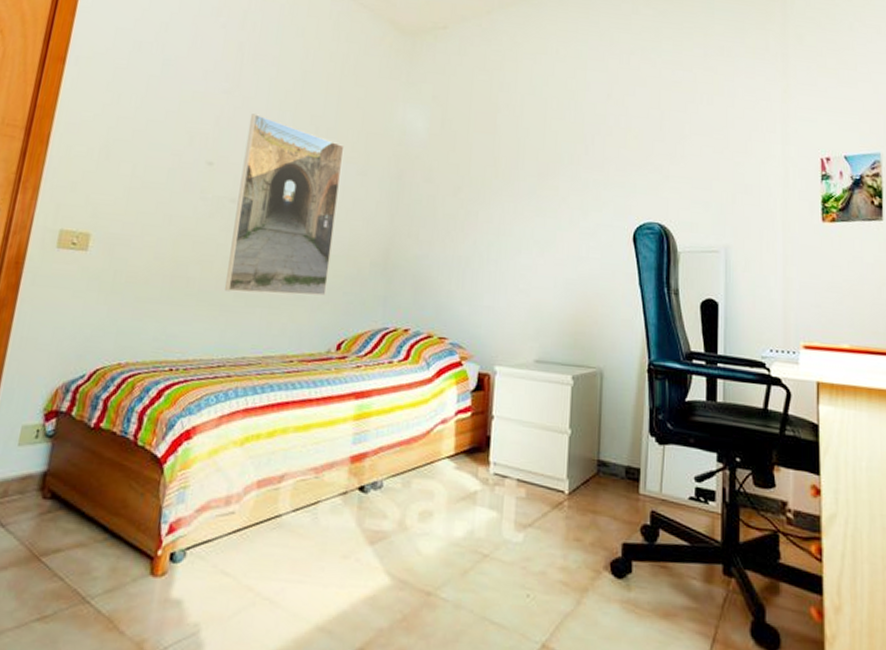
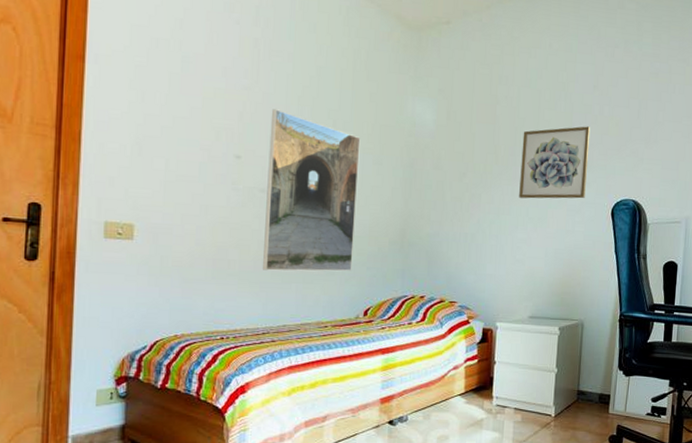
wall art: none [522,138,605,220] -> present [519,126,591,199]

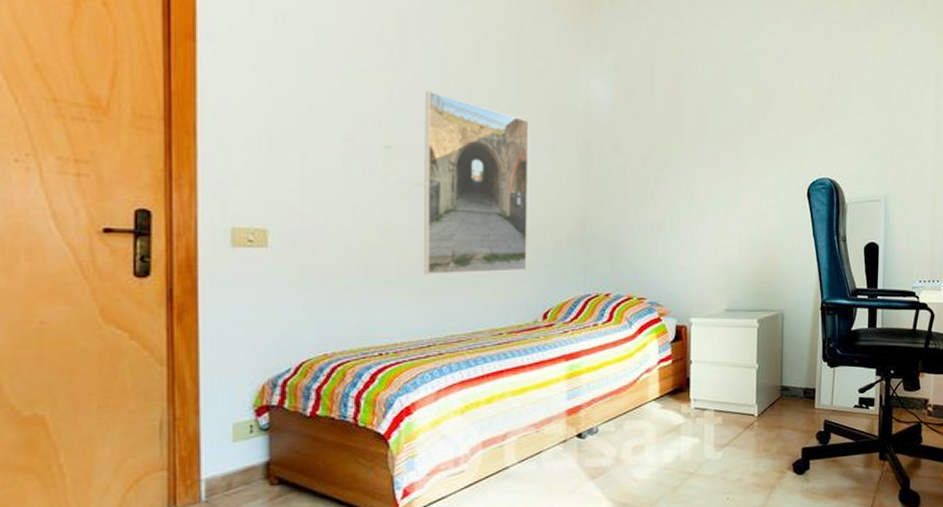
wall art: present [519,126,591,199] -> none [708,100,781,182]

